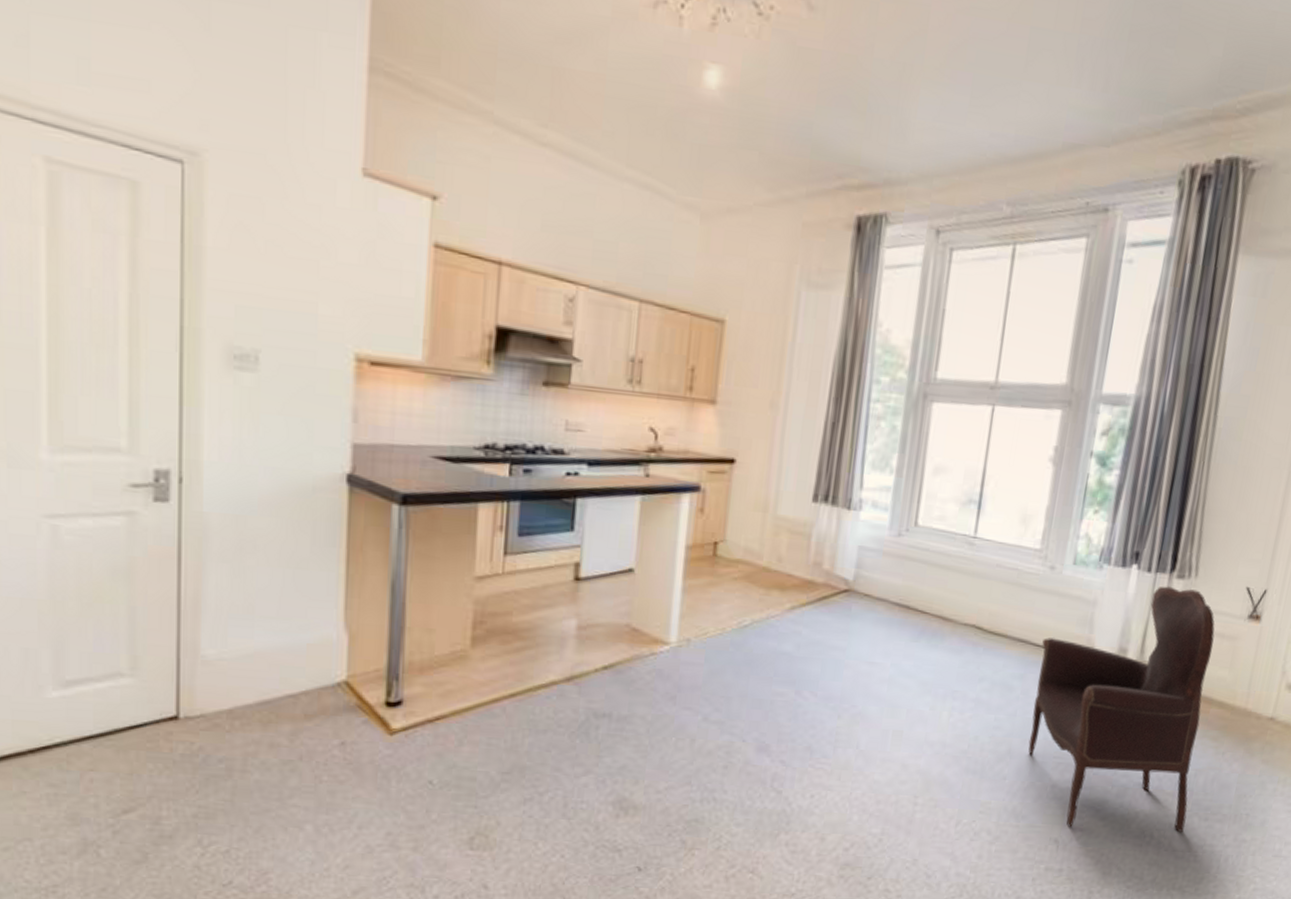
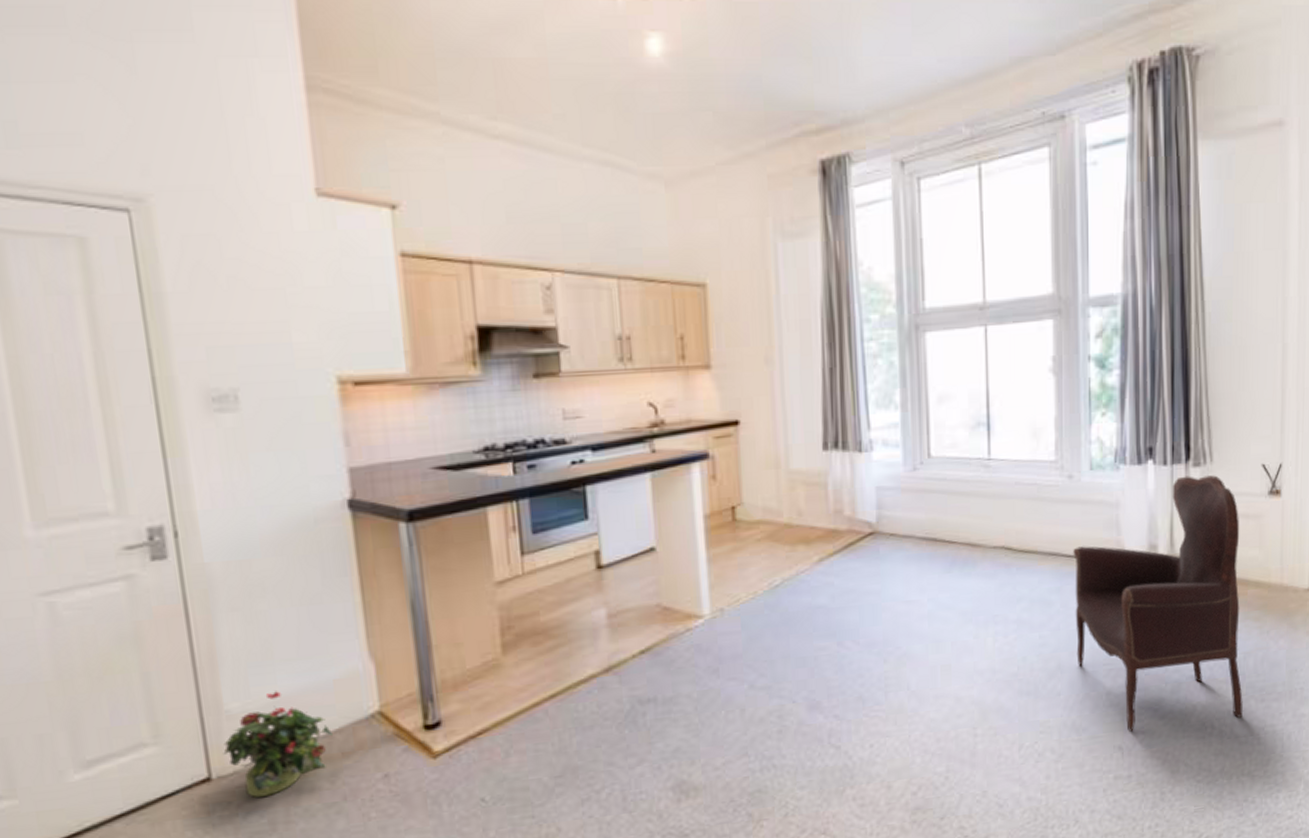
potted plant: none [193,645,298,743] -> present [223,691,332,798]

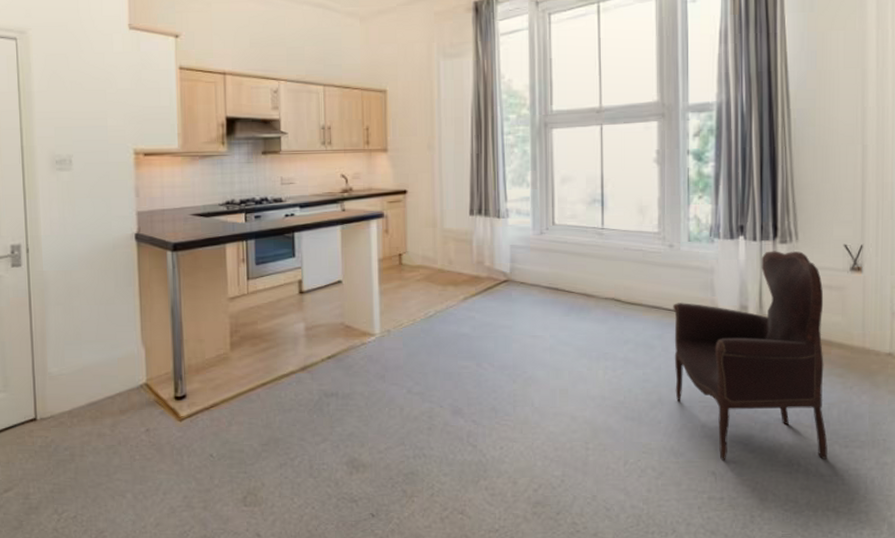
potted plant: present [223,691,332,798] -> none [45,362,115,435]

